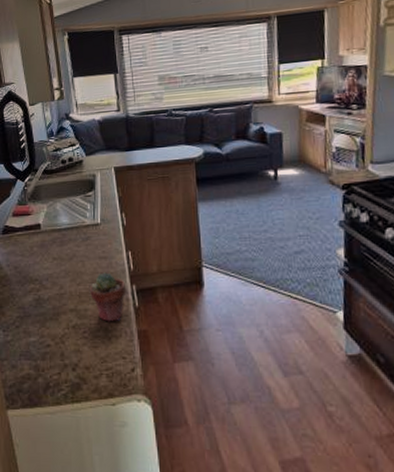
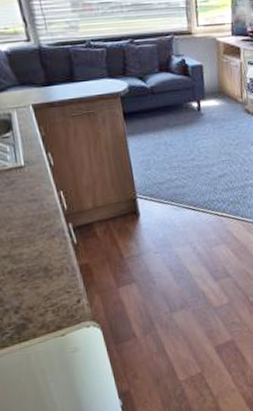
potted succulent: present [90,272,127,322] -> none [22,215,63,263]

